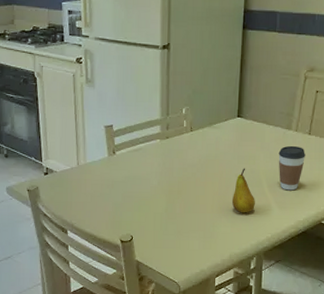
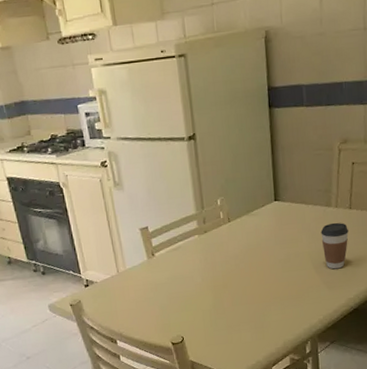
fruit: present [231,168,255,213] -> none [279,252,303,299]

